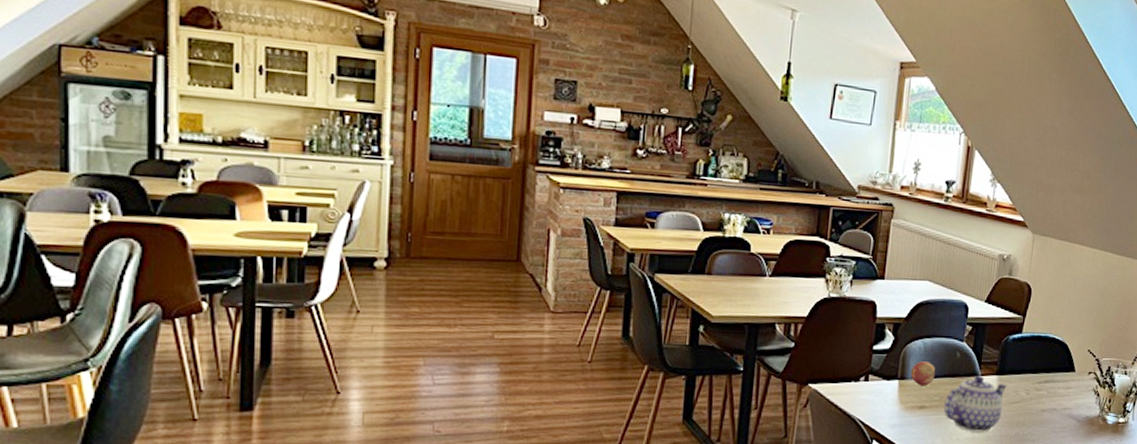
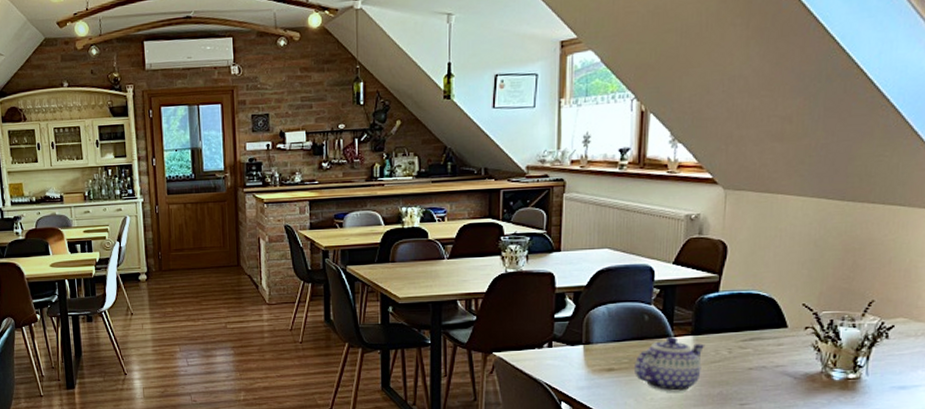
fruit: present [910,361,936,386] -> none [595,326,623,350]

